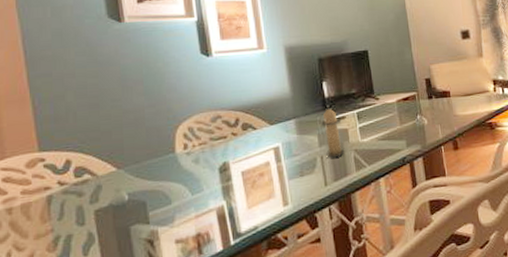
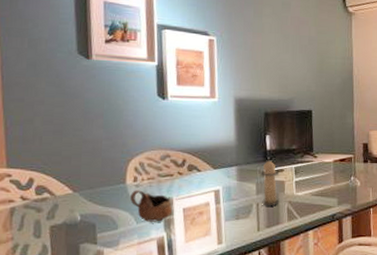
cup: none [182,157,229,193] -> present [130,190,172,223]

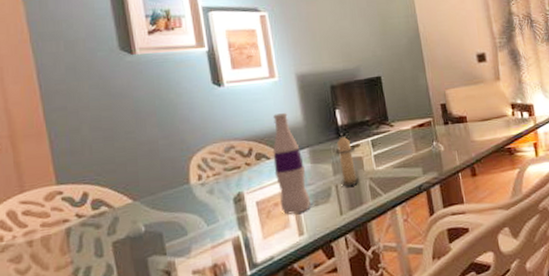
cup: present [130,190,172,223] -> none [197,188,244,223]
bottle: none [203,131,232,224] -> present [272,112,310,215]

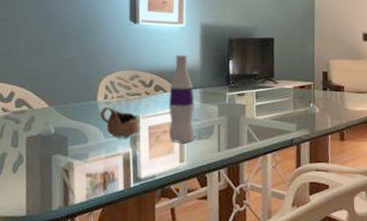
cup: none [197,188,244,223] -> present [100,107,138,139]
candle: present [334,134,360,186] -> none [222,82,241,128]

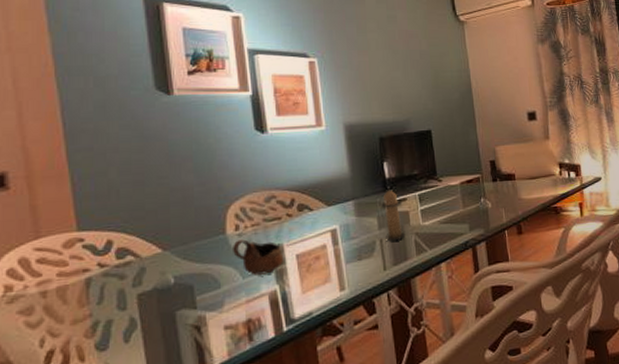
bottle: present [168,54,195,143] -> none [316,162,353,269]
candle: none [222,82,241,128] -> present [380,187,406,240]

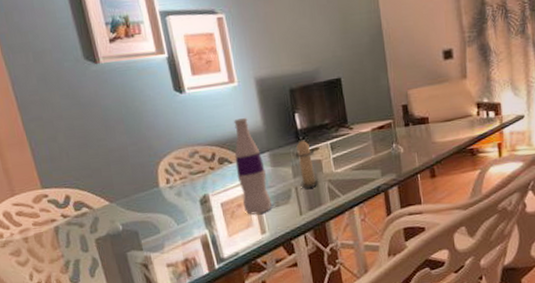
cup: present [233,239,283,276] -> none [166,191,210,223]
bottle: none [316,162,353,269] -> present [233,117,272,215]

